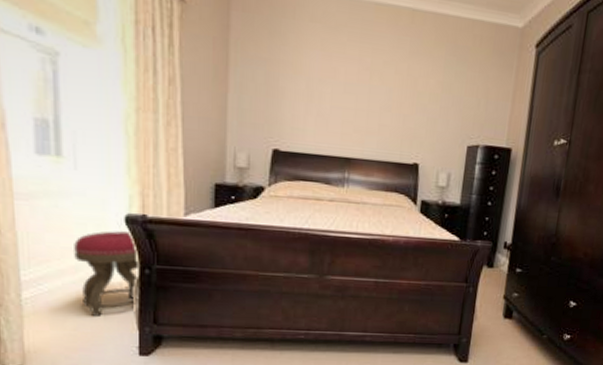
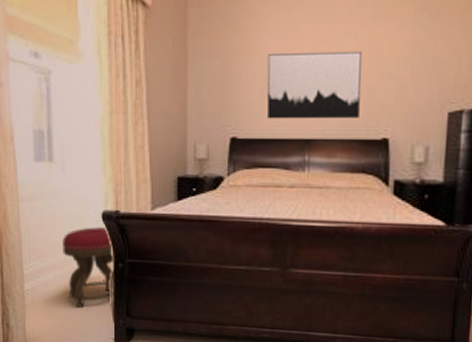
wall art: none [311,72,400,144] -> present [267,52,362,119]

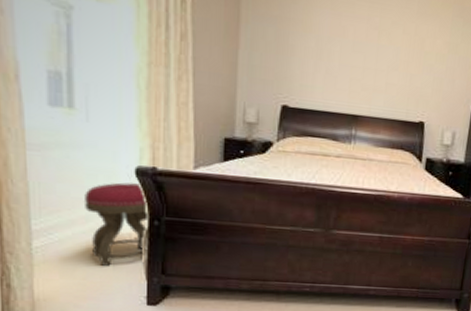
wall art: present [267,52,362,119] -> none [319,30,407,102]

